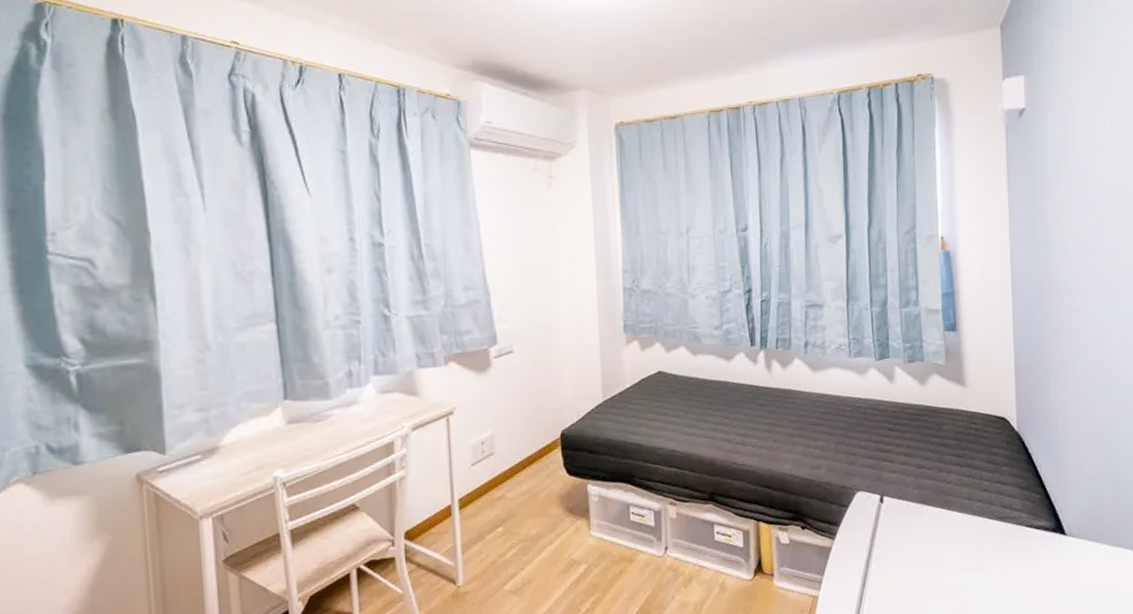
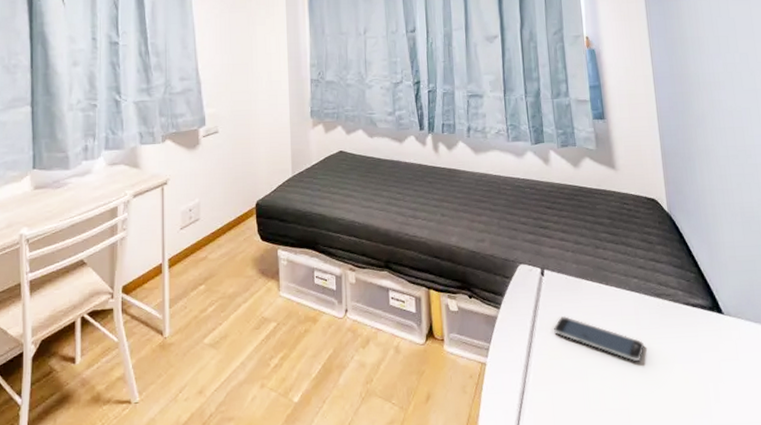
smartphone: none [890,544,984,587] -> present [553,316,644,361]

